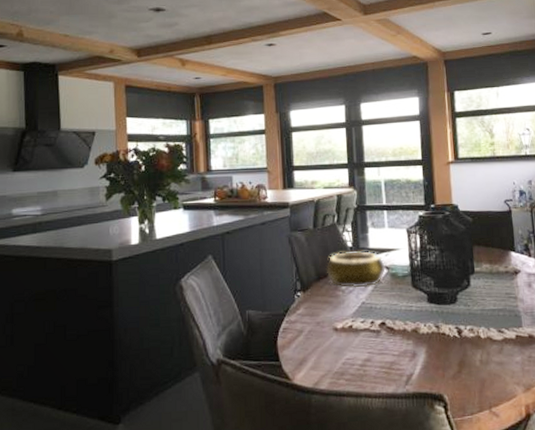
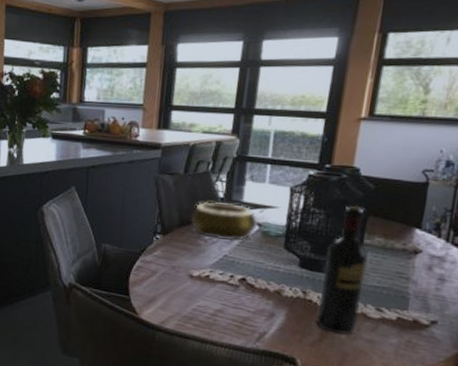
wine bottle: none [447,238,486,362] -> present [316,205,368,335]

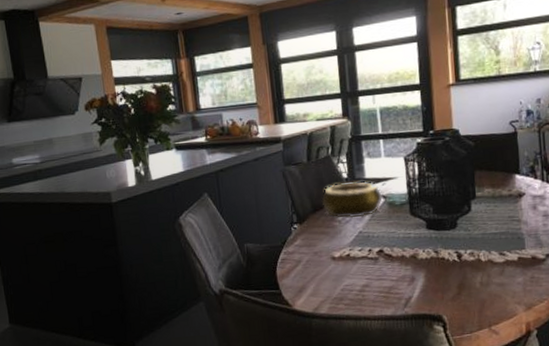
wine bottle: present [316,205,368,335] -> none [446,163,486,284]

